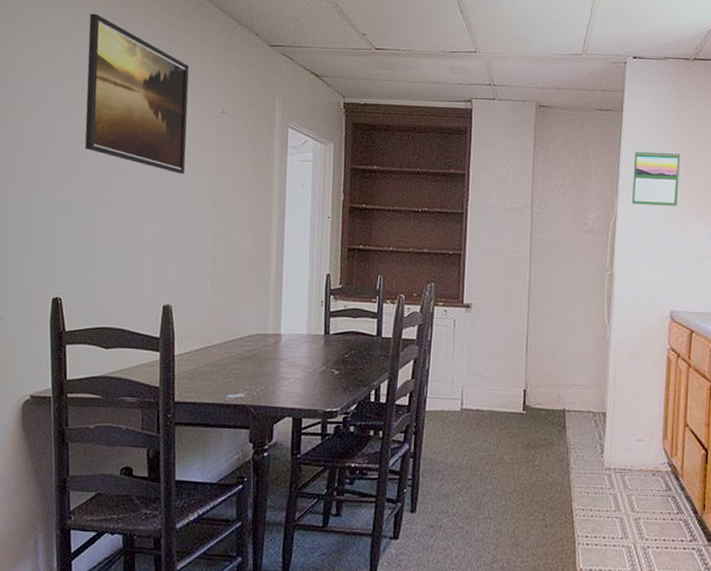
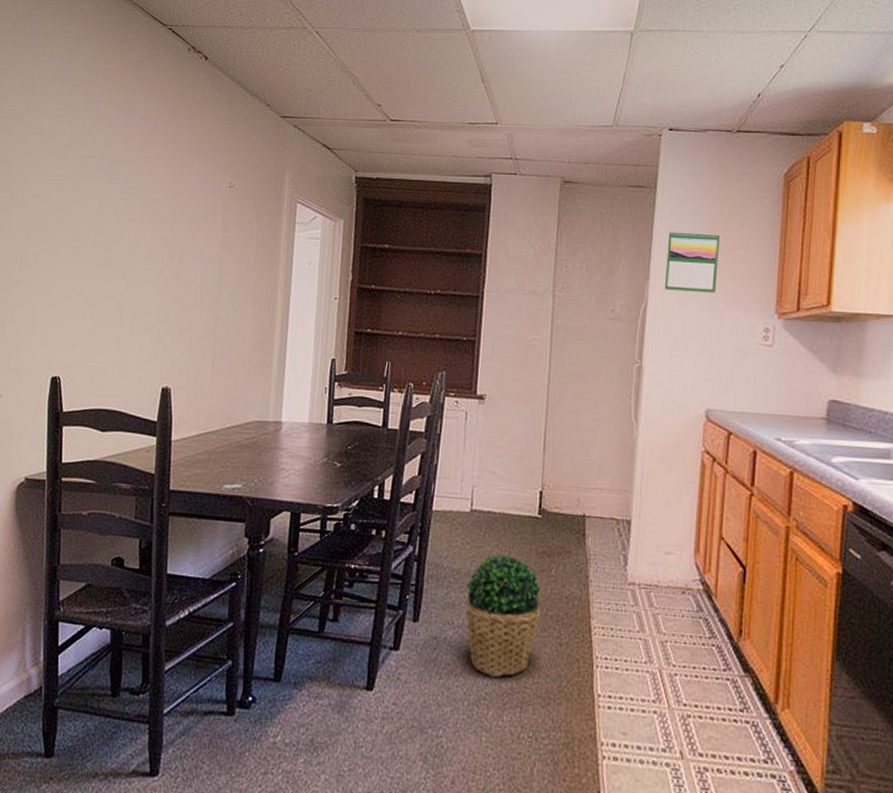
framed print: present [84,13,190,174] -> none [90,84,199,251]
potted plant: none [458,448,527,558] -> present [465,554,540,677]

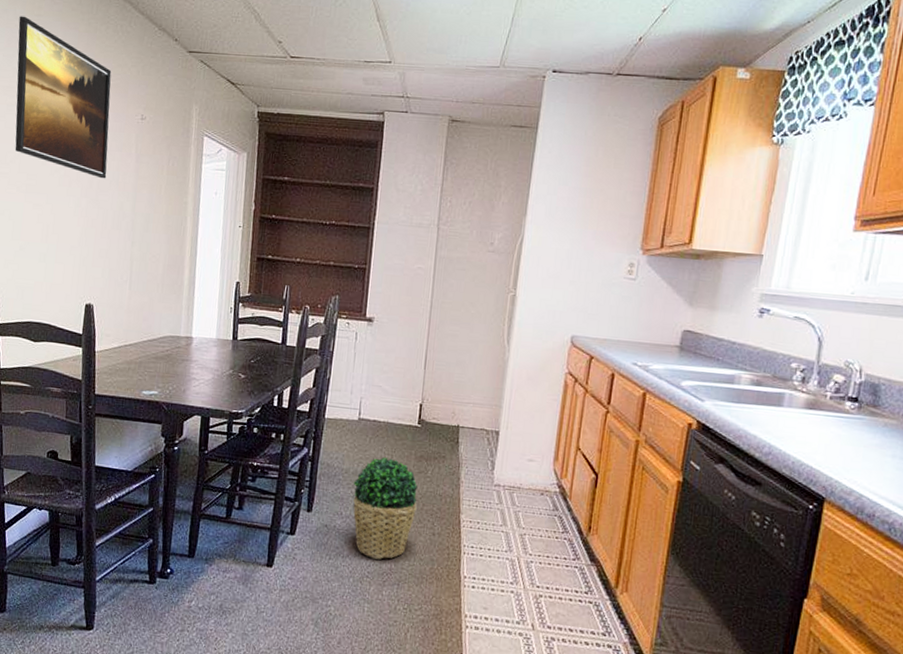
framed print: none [90,84,199,251] -> present [15,16,112,179]
calendar: present [664,230,721,293] -> none [540,169,595,229]

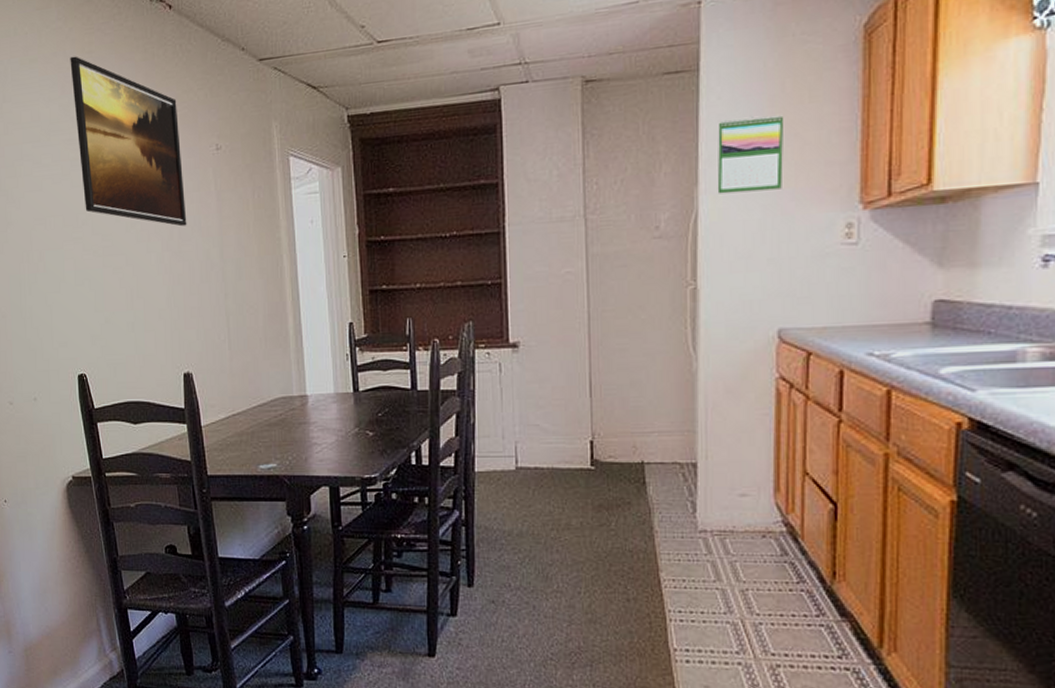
potted plant: present [353,457,418,560] -> none [519,512,602,637]
calendar: none [540,169,595,229] -> present [717,114,784,194]

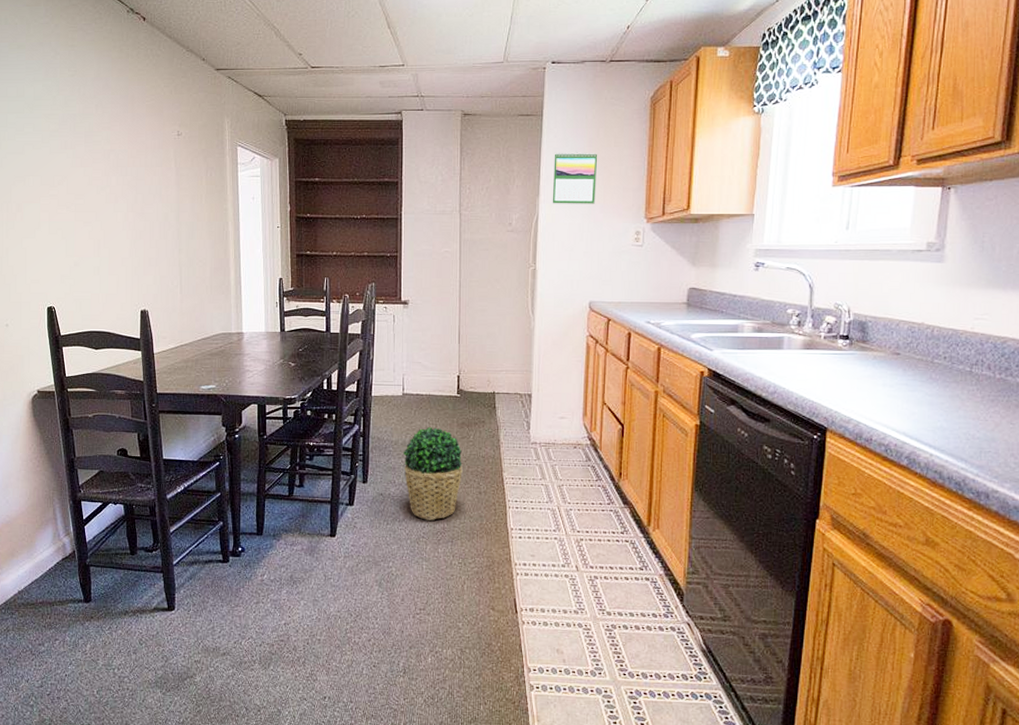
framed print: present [70,56,187,227] -> none [54,47,150,193]
potted plant: none [519,512,602,637] -> present [402,427,463,521]

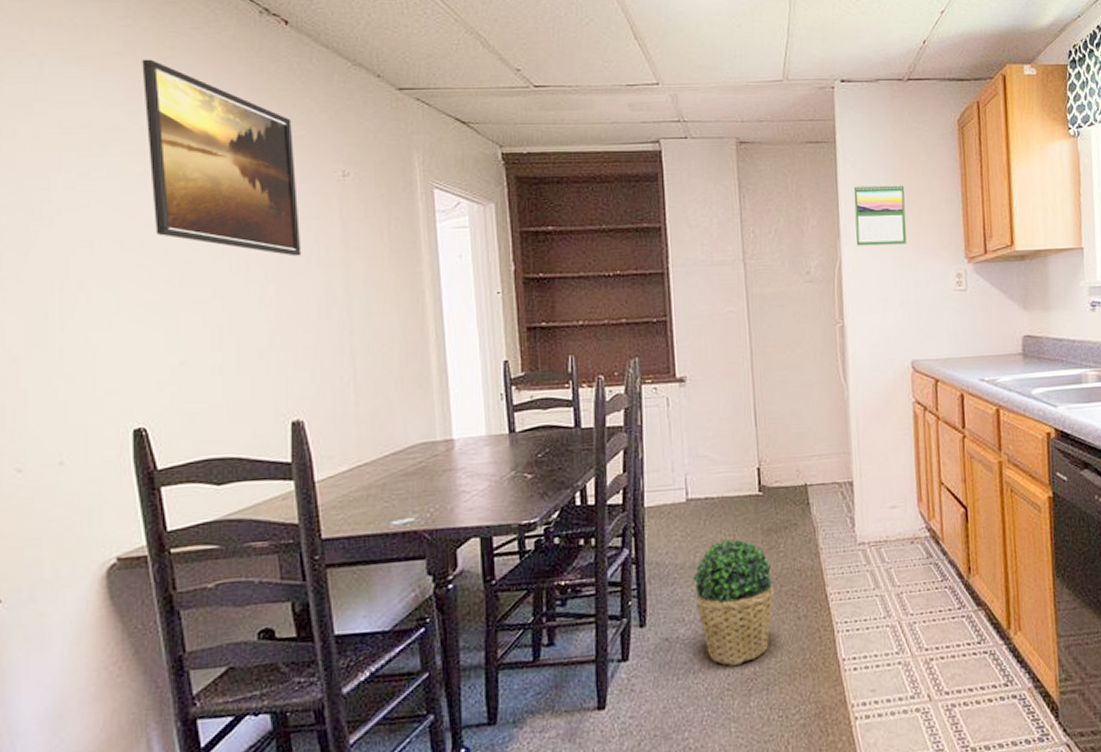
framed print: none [54,47,150,193] -> present [142,59,302,257]

